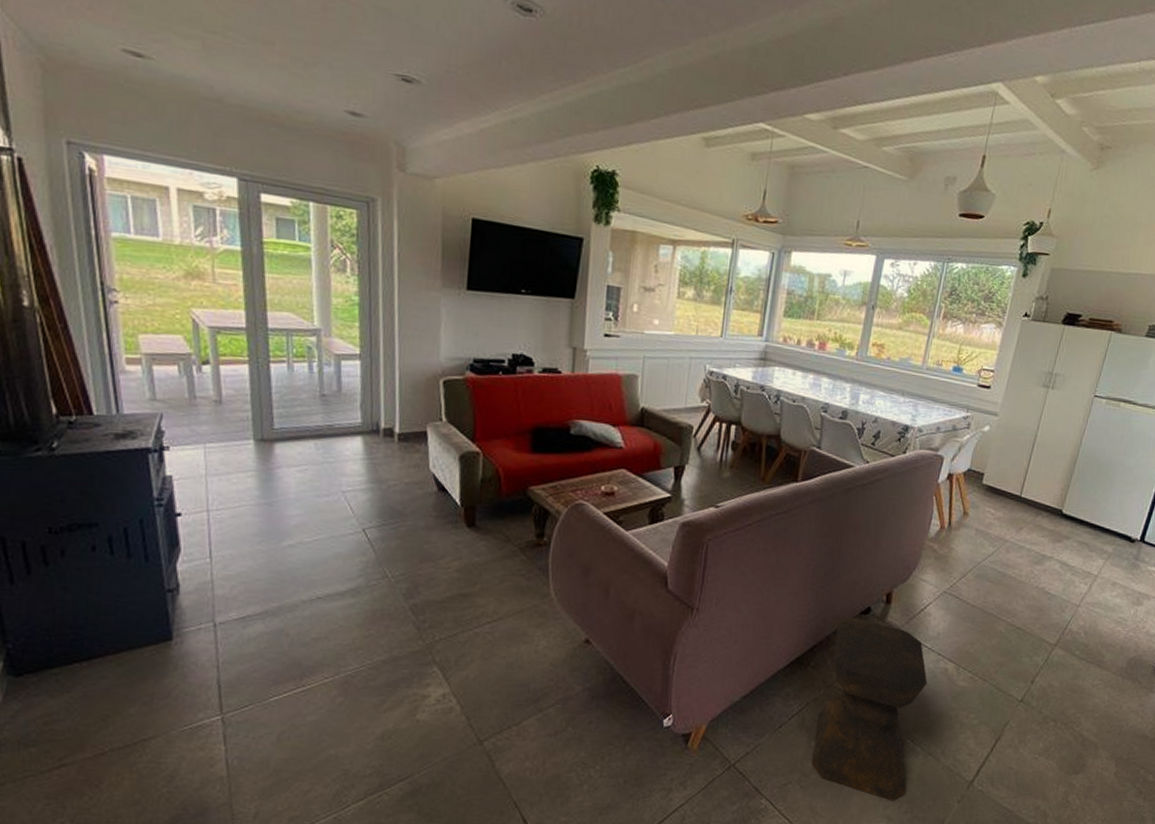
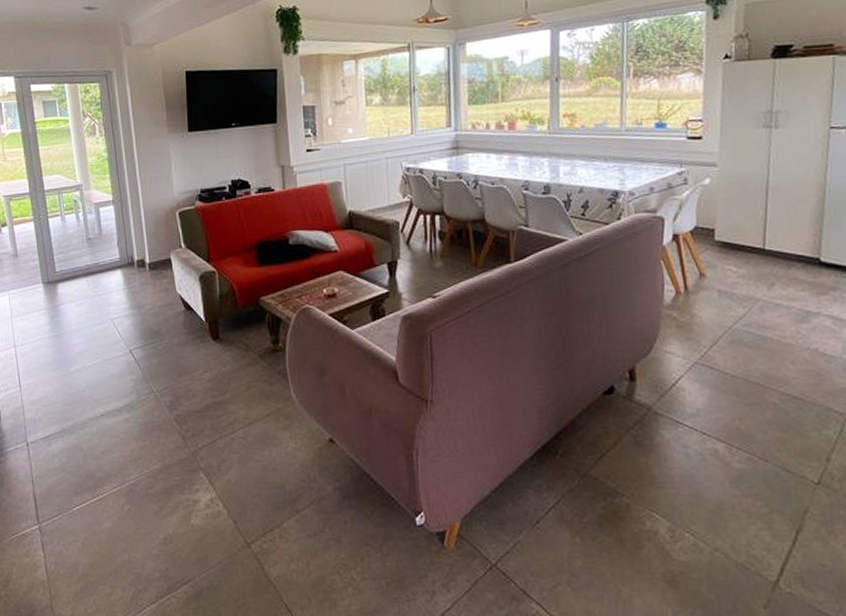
stool: present [811,616,928,801] -> none [576,398,697,606]

